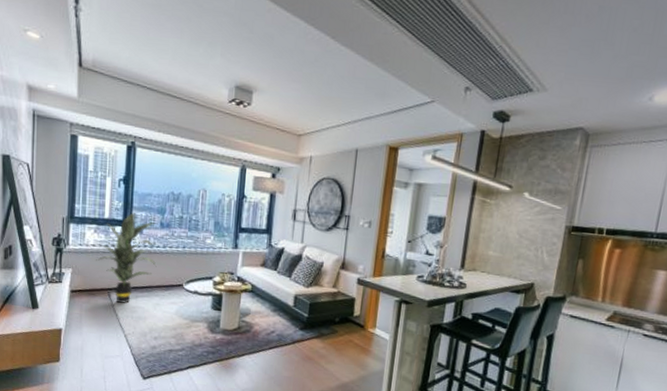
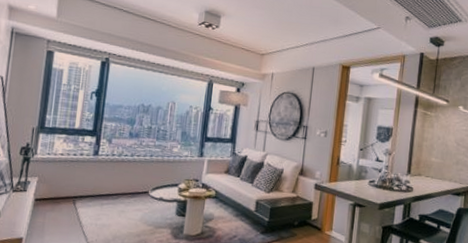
indoor plant: present [96,213,158,303] -> none [63,123,127,211]

